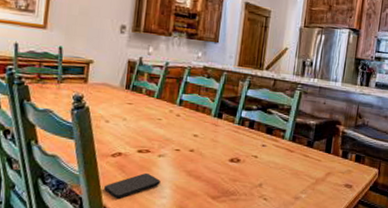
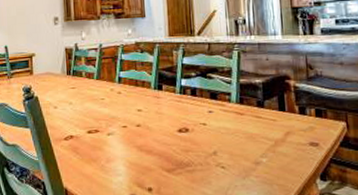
smartphone: present [104,172,161,199] -> none [63,152,114,180]

